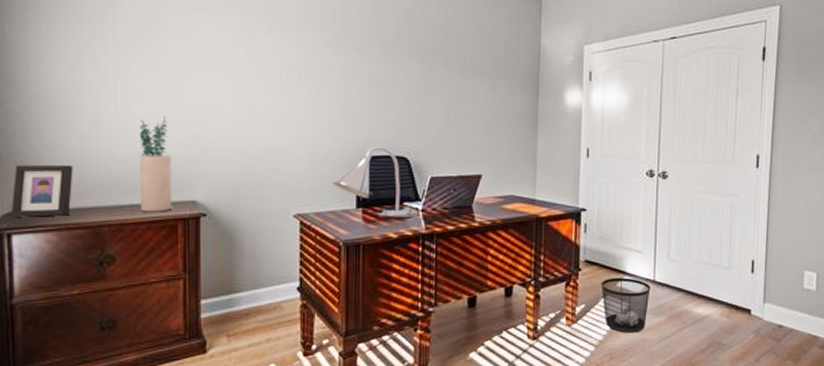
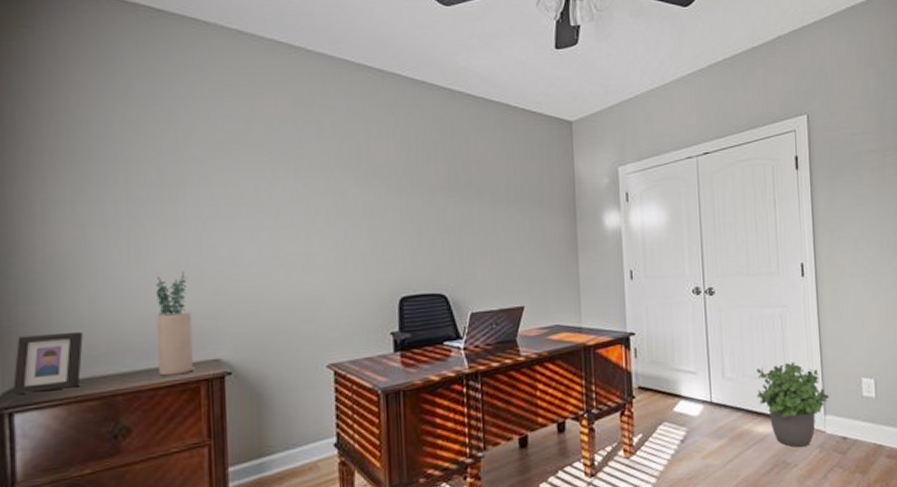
table lamp: present [332,145,420,219] -> none [366,284,462,361]
waste bin: present [601,277,651,333] -> none [656,401,709,461]
potted plant: none [699,249,770,330] -> present [757,362,829,447]

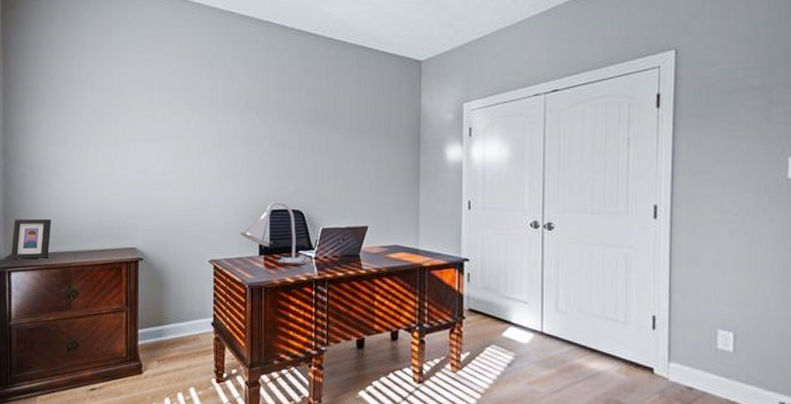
vase: present [155,271,194,376] -> none [95,180,119,257]
table lamp: none [366,284,462,361] -> present [239,201,313,266]
potted plant: present [757,362,829,447] -> none [592,304,675,390]

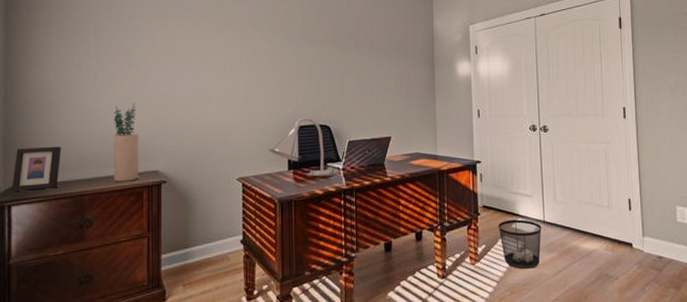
vase: none [95,180,119,257] -> present [113,103,140,182]
waste bin: none [485,327,539,384] -> present [498,219,542,269]

